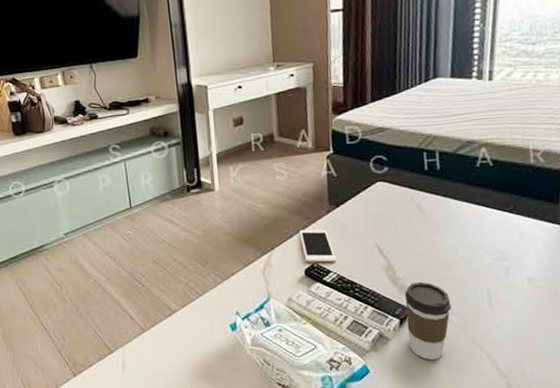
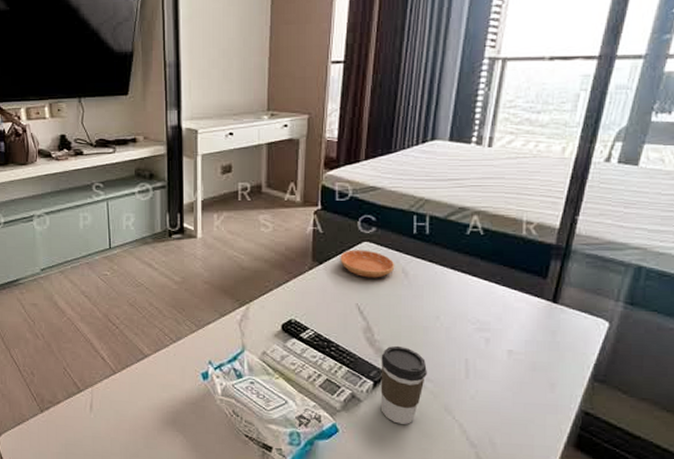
cell phone: present [299,229,336,263] -> none [280,285,315,320]
saucer: none [355,190,410,217] -> present [340,250,395,278]

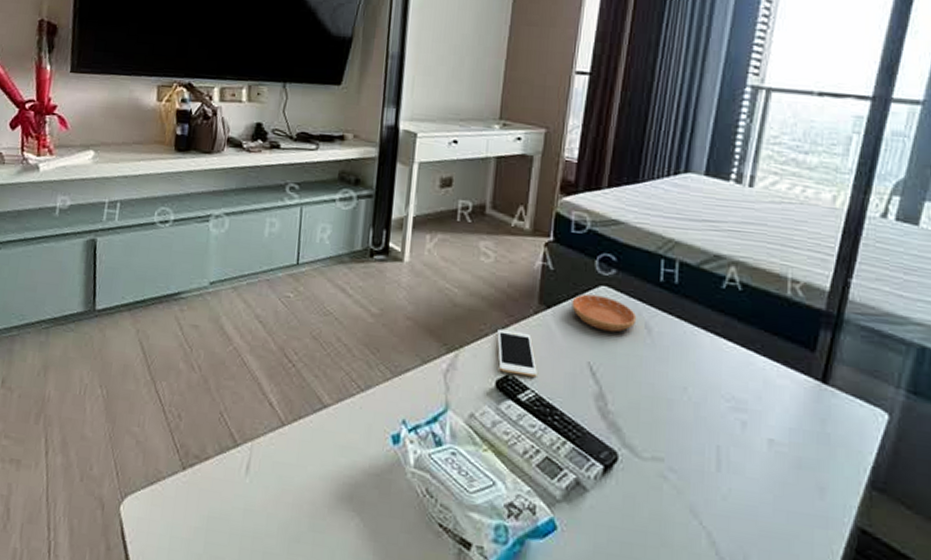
cell phone: none [280,285,315,320] -> present [497,330,537,378]
coffee cup: present [380,345,427,424] -> none [610,420,670,527]

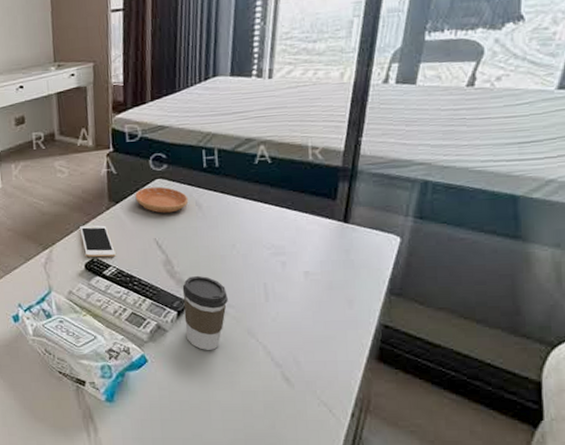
coffee cup: none [610,420,670,527] -> present [182,275,228,350]

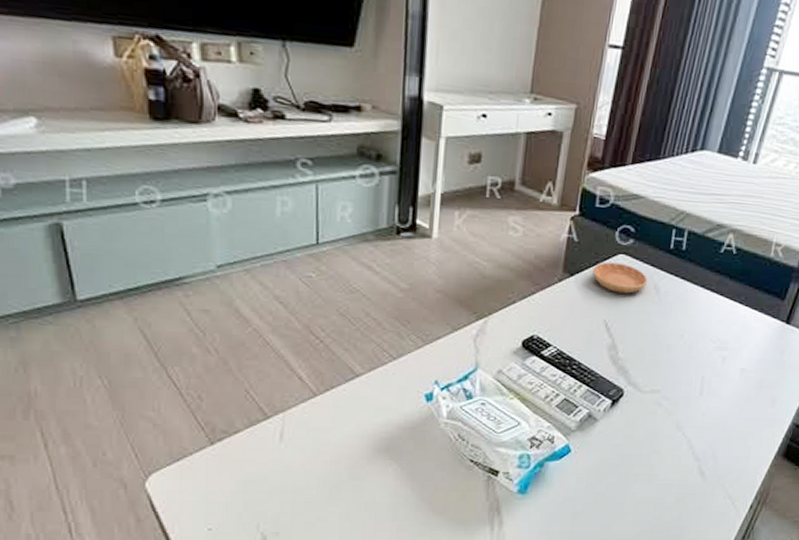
cell phone: present [80,225,116,257] -> none [524,297,560,336]
coffee cup: present [182,275,228,350] -> none [615,363,665,442]

